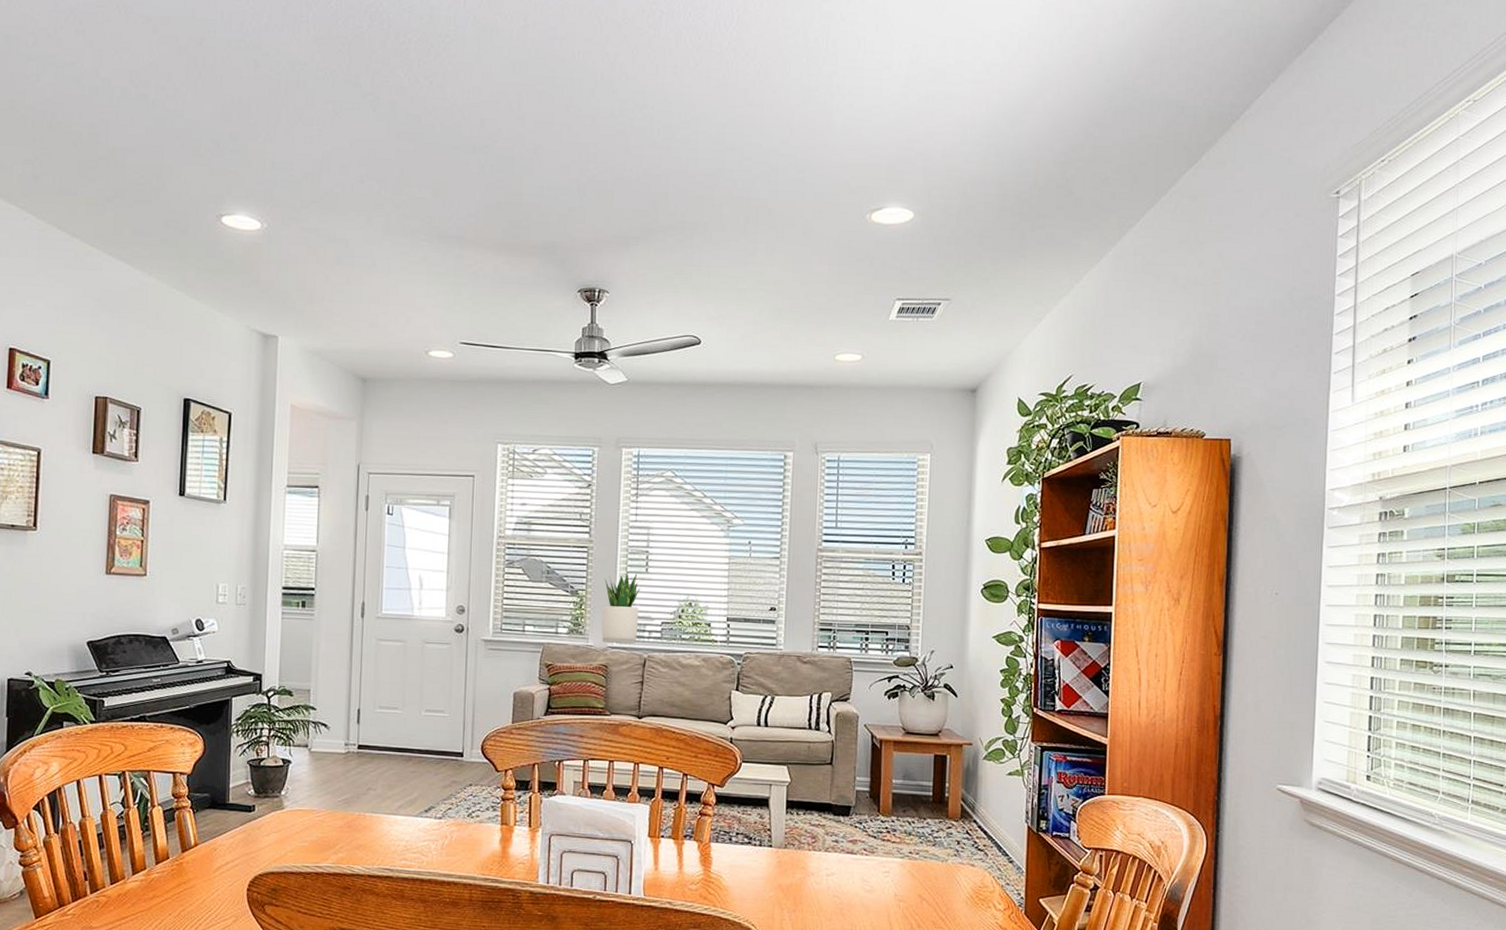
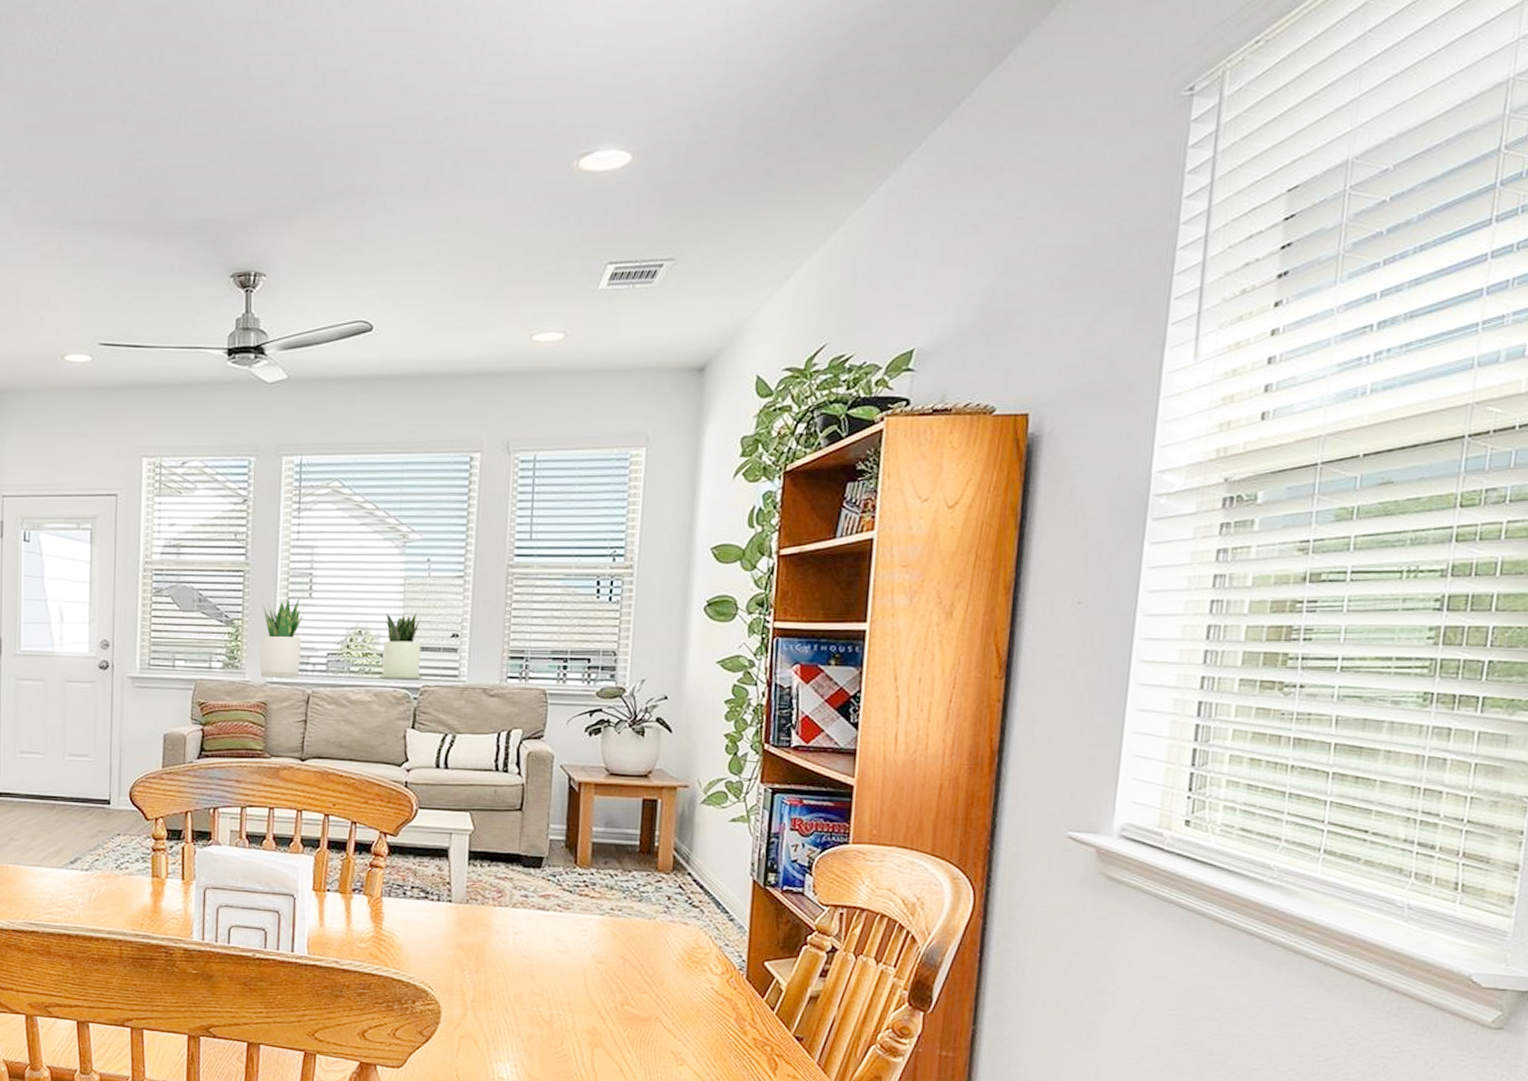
planter: none [706,588,746,648] -> present [378,612,424,681]

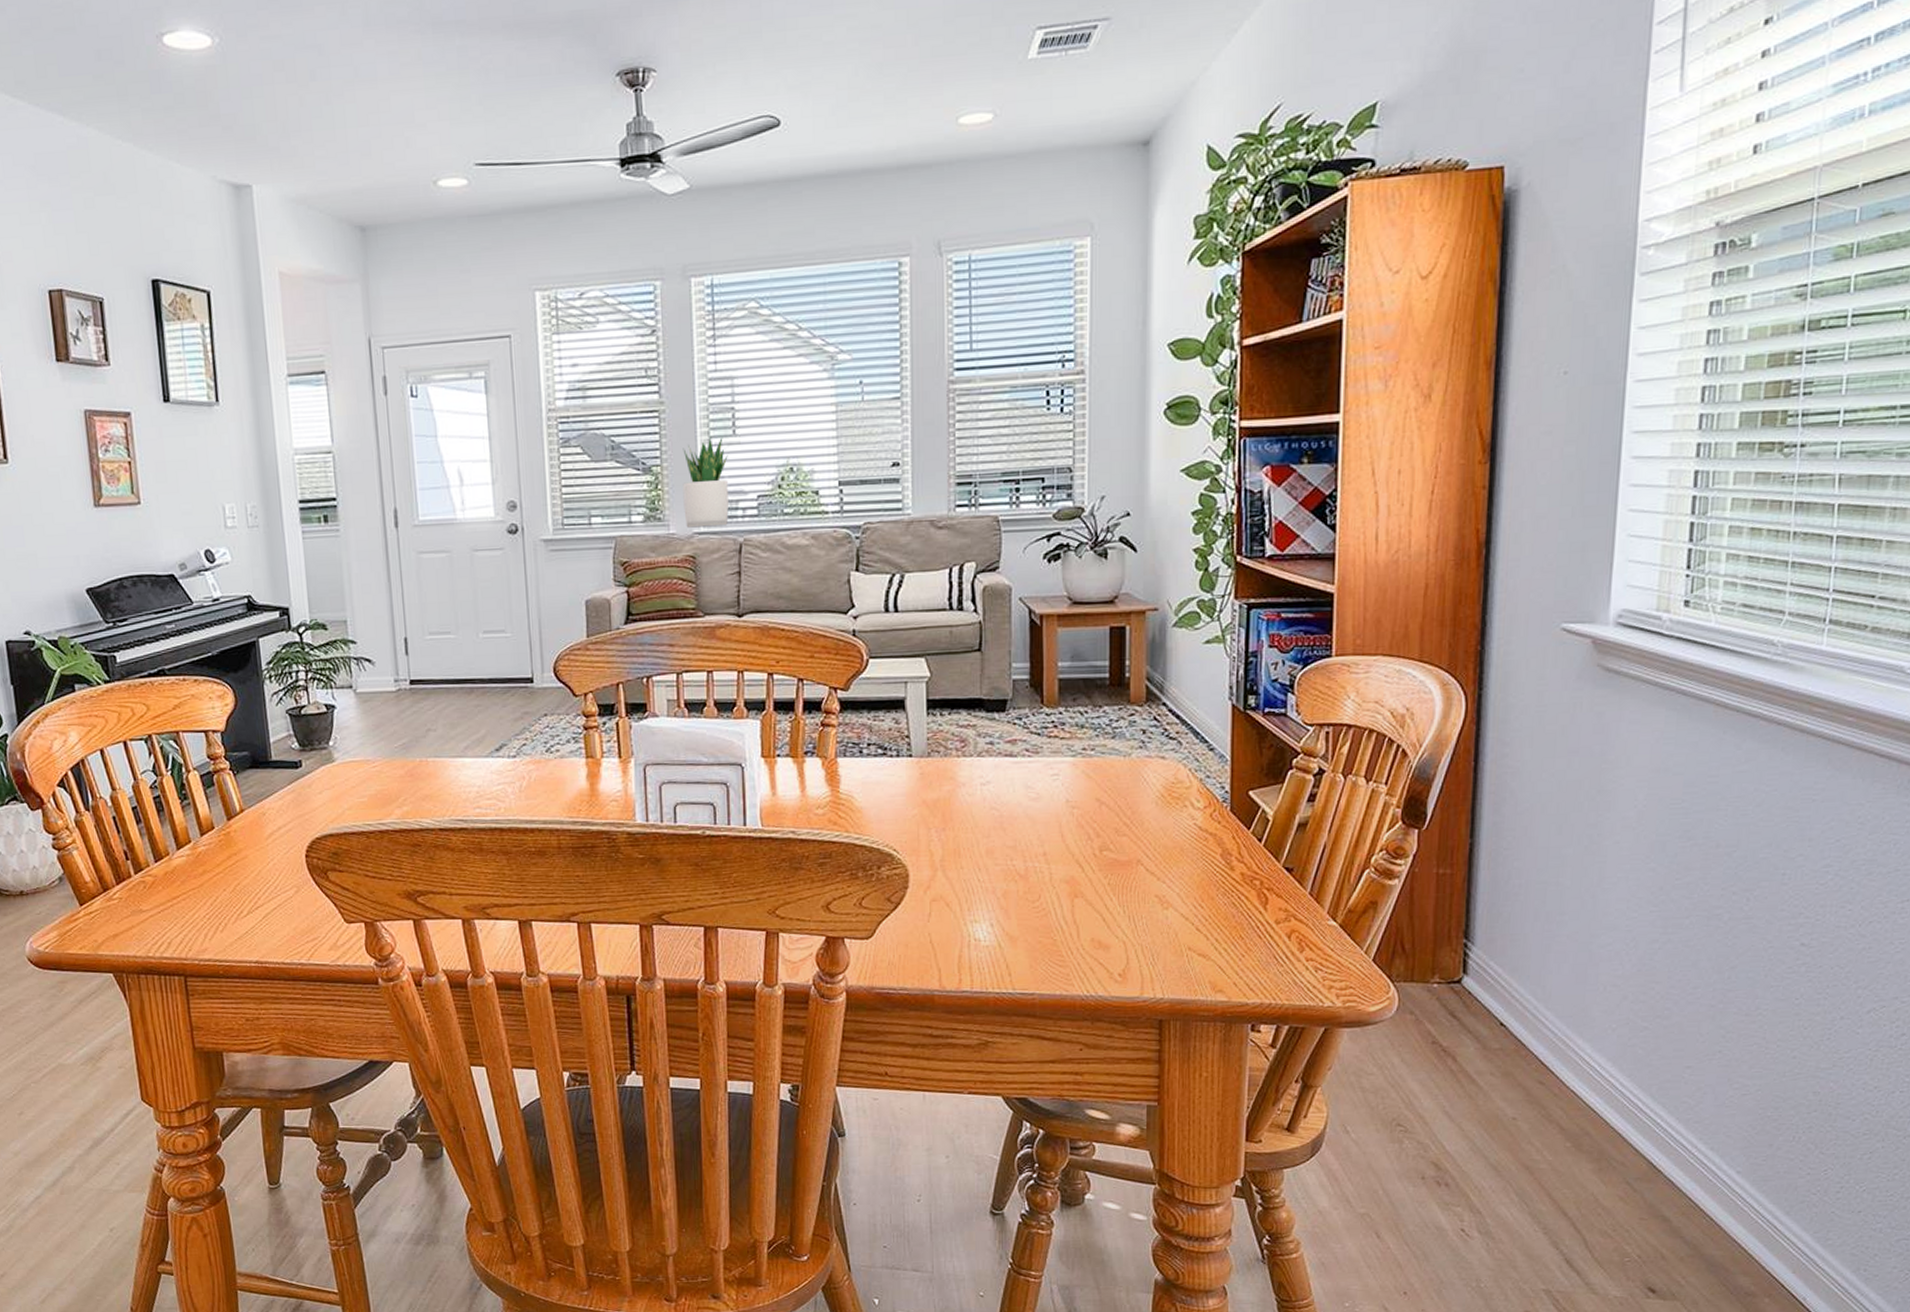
planter: present [378,612,424,681] -> none [815,442,865,520]

